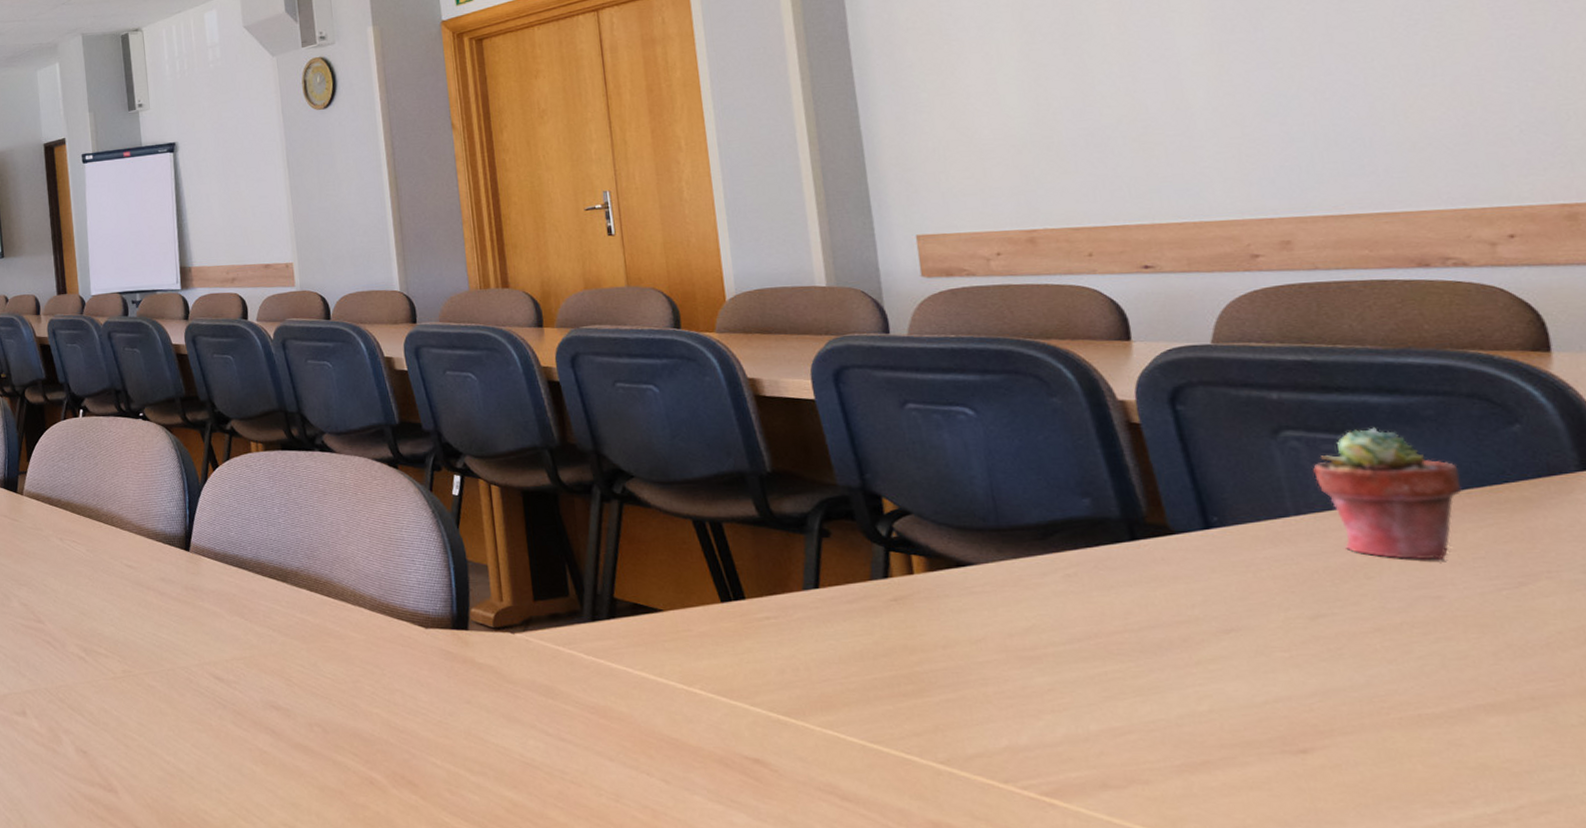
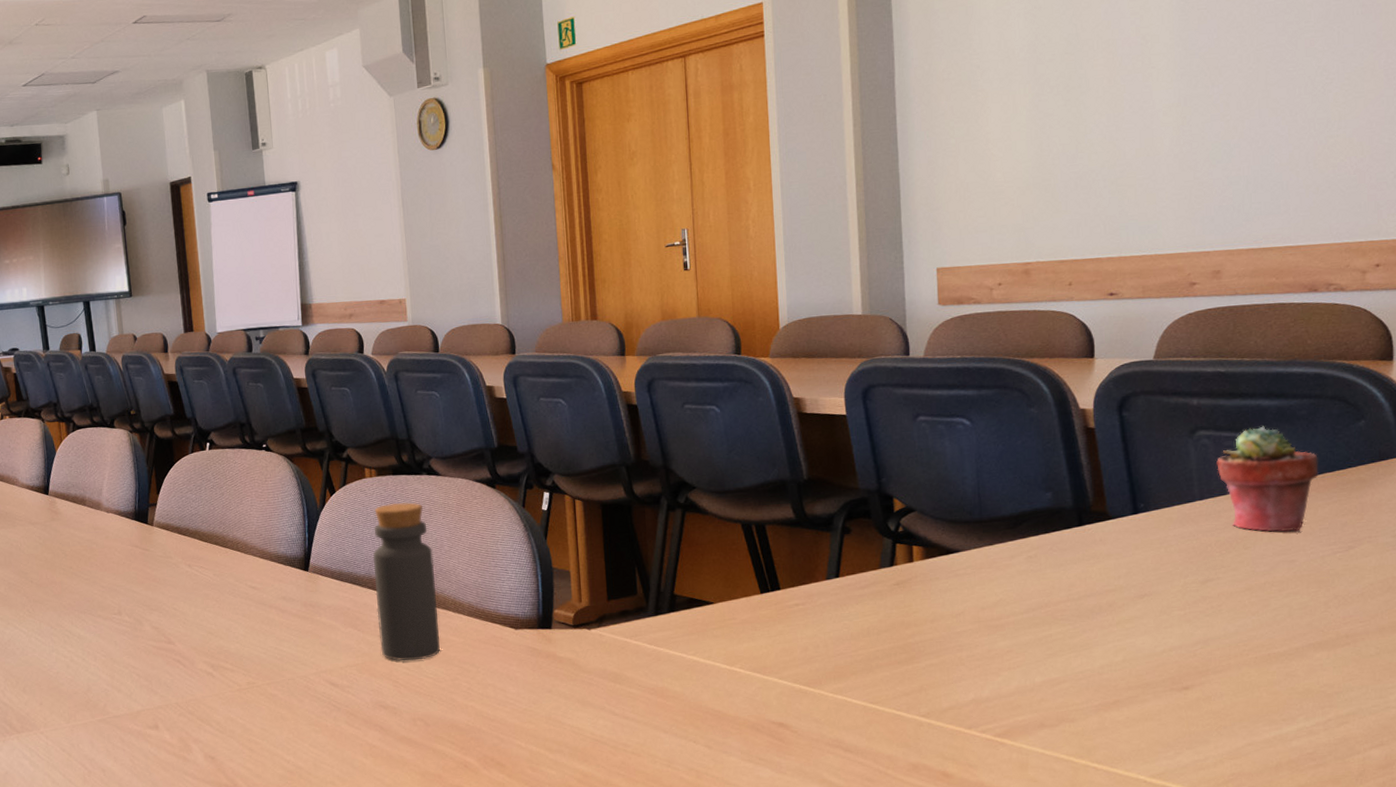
bottle: none [260,480,340,657] -> present [372,502,441,661]

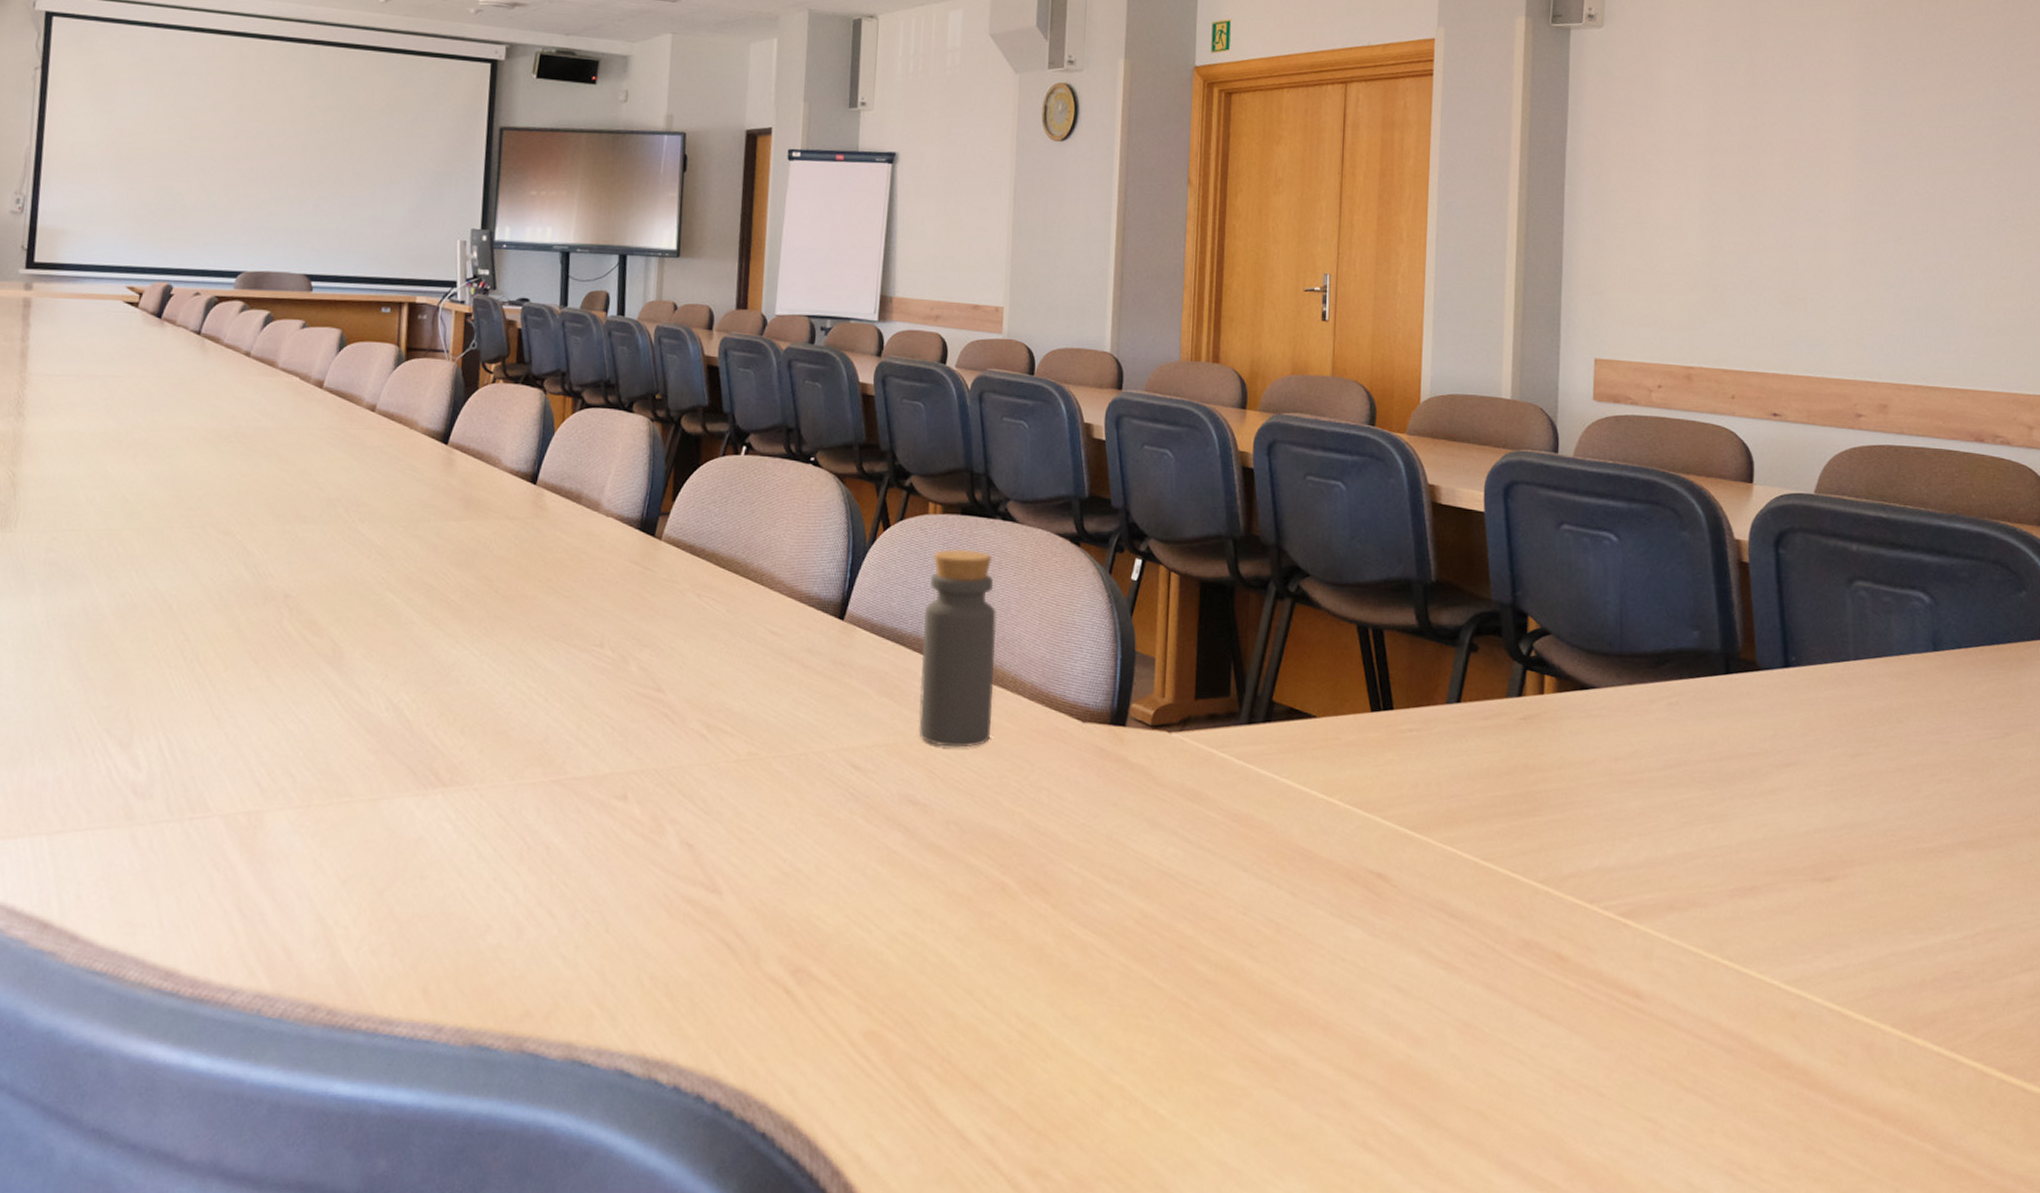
potted succulent: present [1216,426,1319,532] -> none [1873,584,1978,710]

